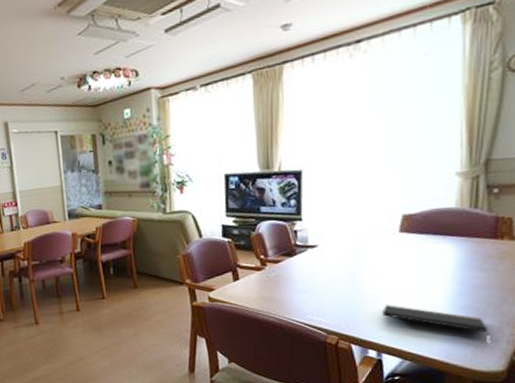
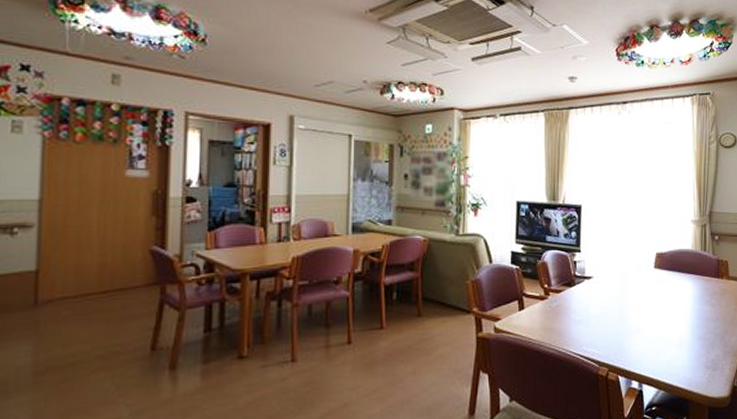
notepad: present [382,305,489,336] -> none [642,336,717,364]

